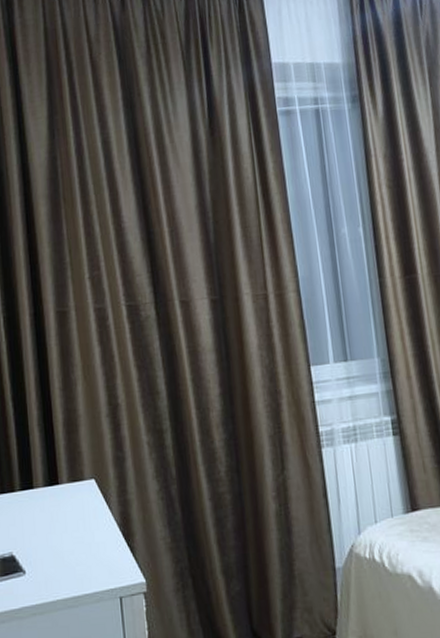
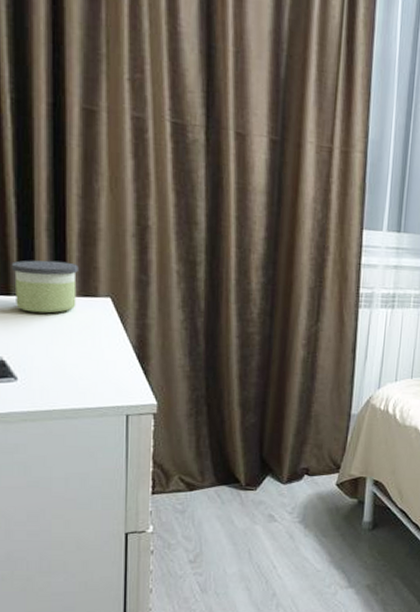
candle: none [13,451,67,505] -> present [11,260,79,314]

